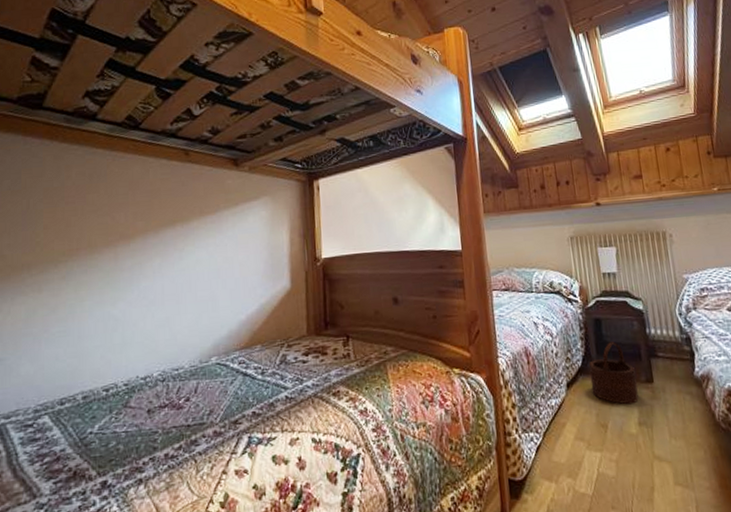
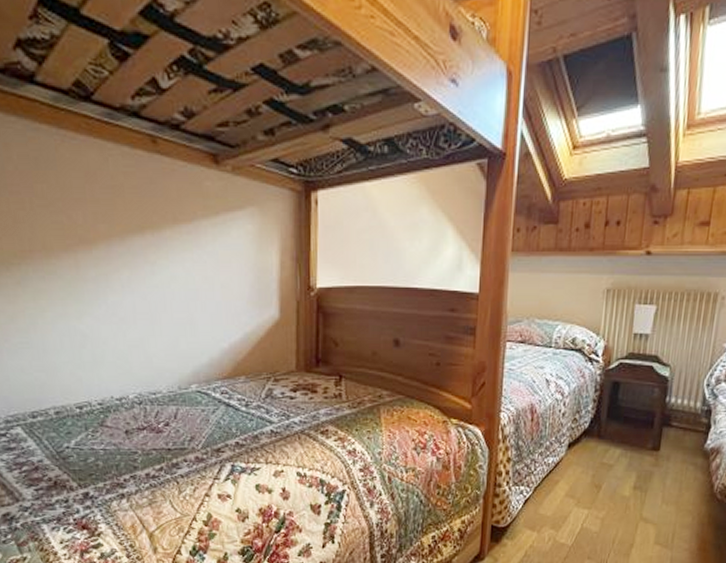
wooden bucket: present [589,341,639,405] -> none [593,407,643,469]

